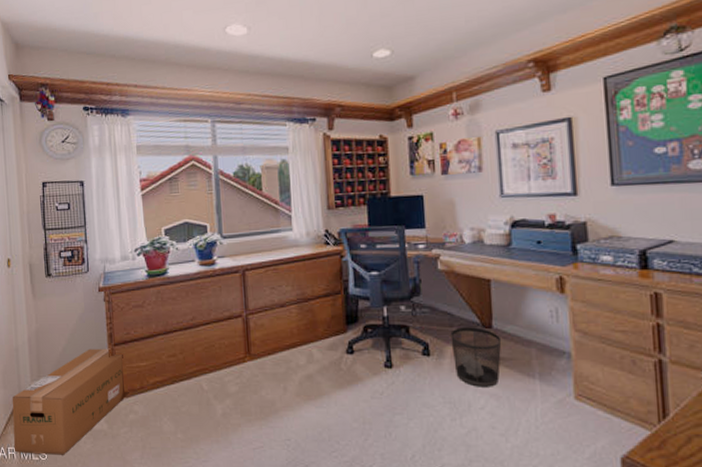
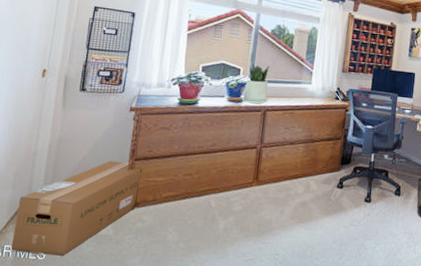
planter: none [213,216,244,265] -> present [240,63,269,104]

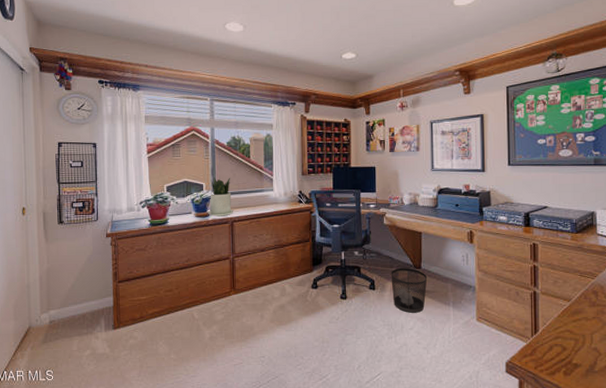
box: present [10,160,143,256] -> none [22,285,131,376]

